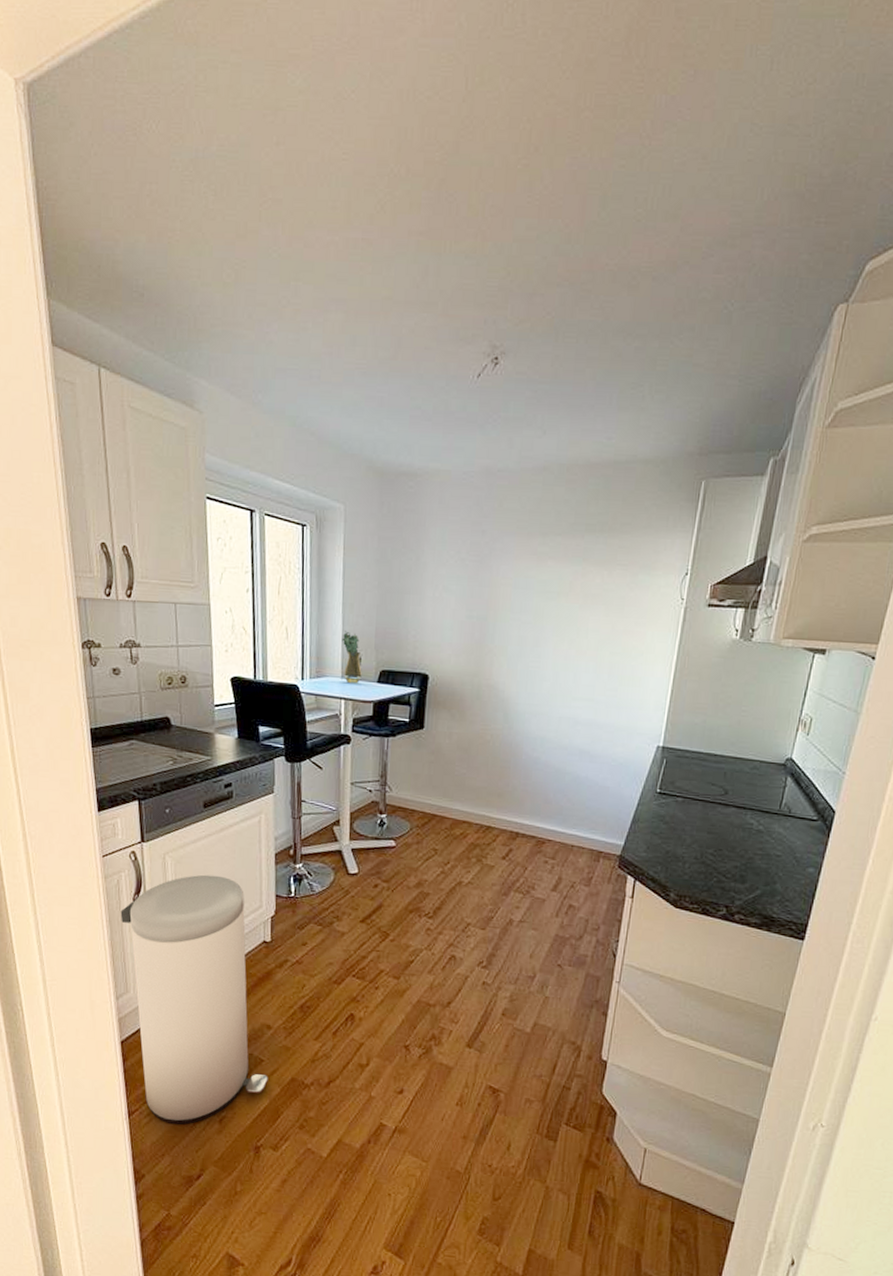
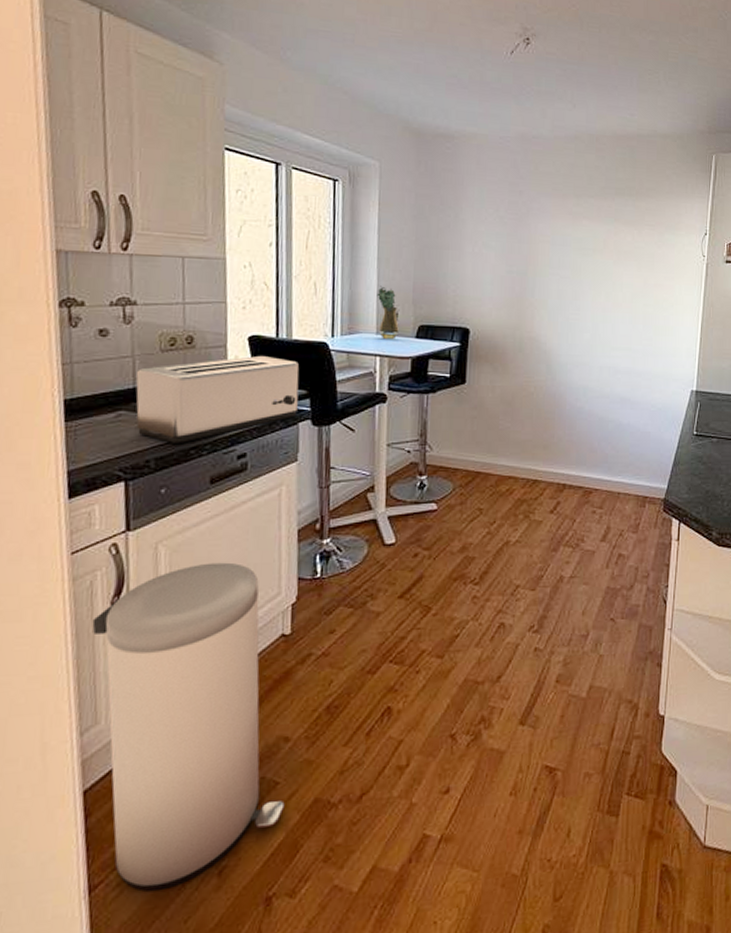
toaster: none [142,695,274,772] -> present [135,355,299,445]

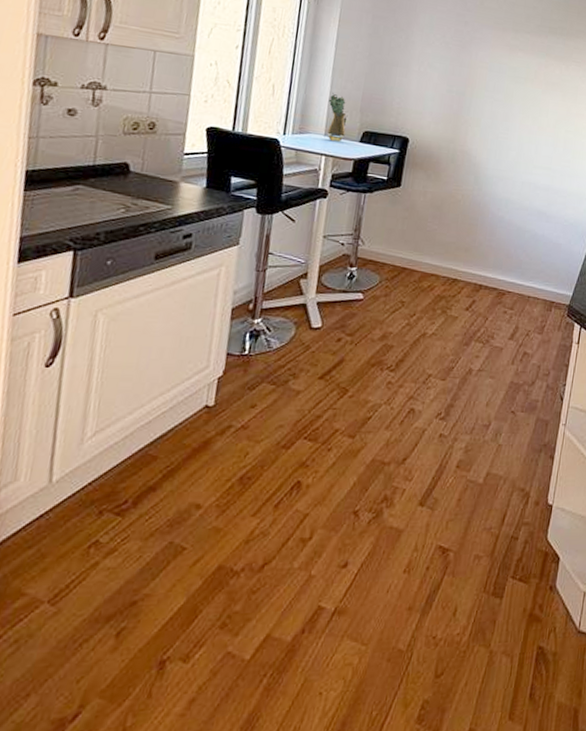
pedal bin: present [92,562,285,892] -> none [14,333,190,650]
toaster: present [135,355,299,445] -> none [91,145,250,221]

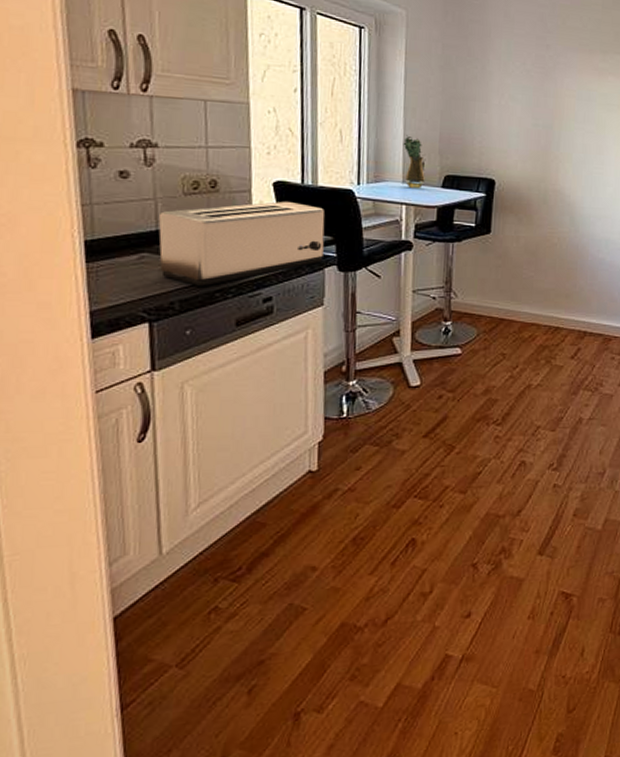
toaster: none [91,145,250,221] -> present [158,201,325,287]

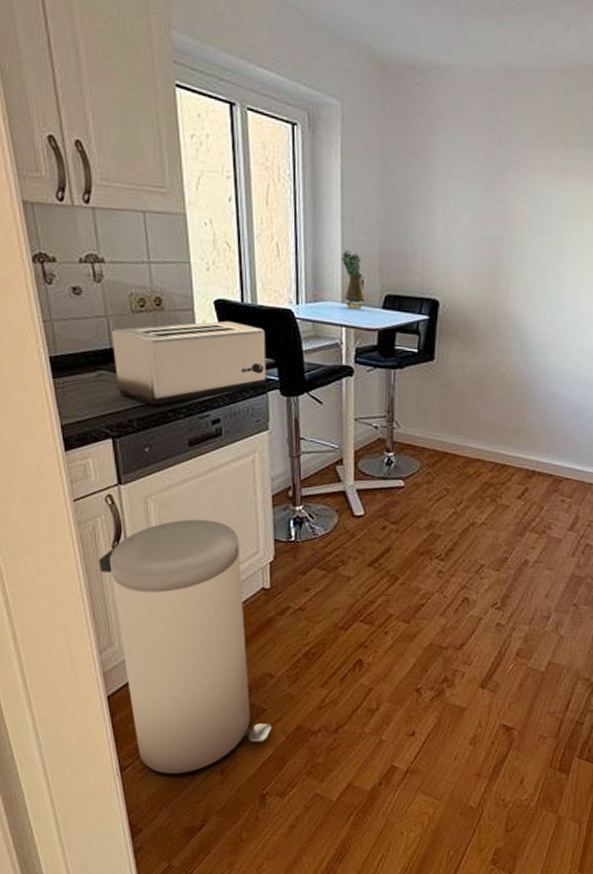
pedal bin: none [118,402,312,709] -> present [98,519,272,778]

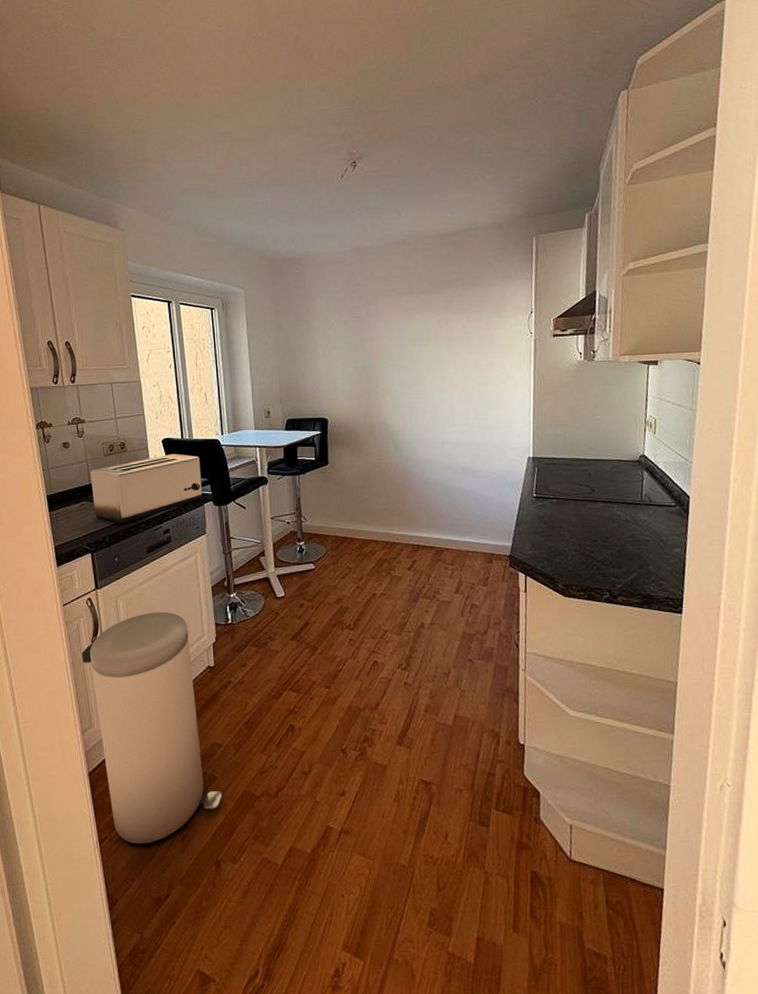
vase: present [341,249,365,310] -> none [252,390,272,434]

